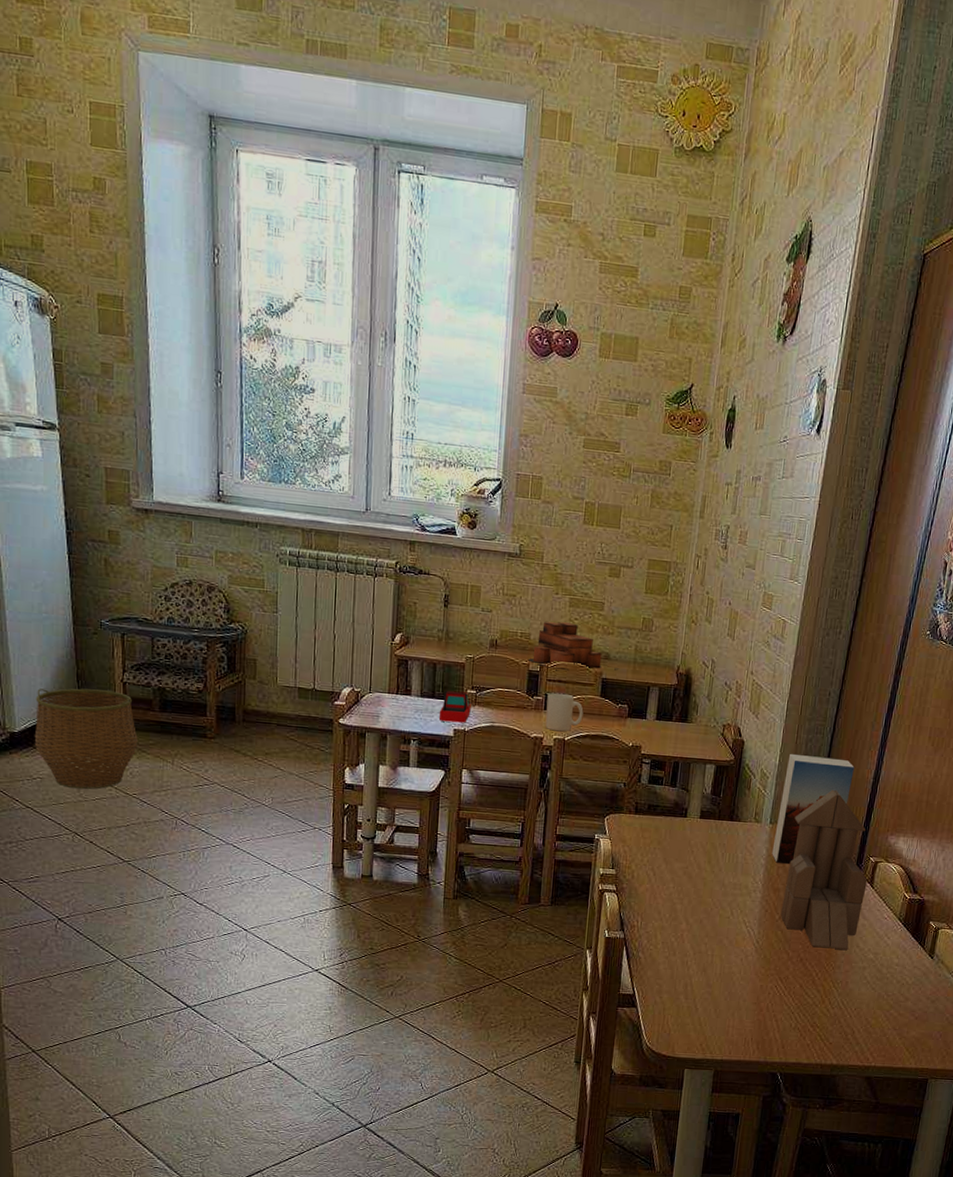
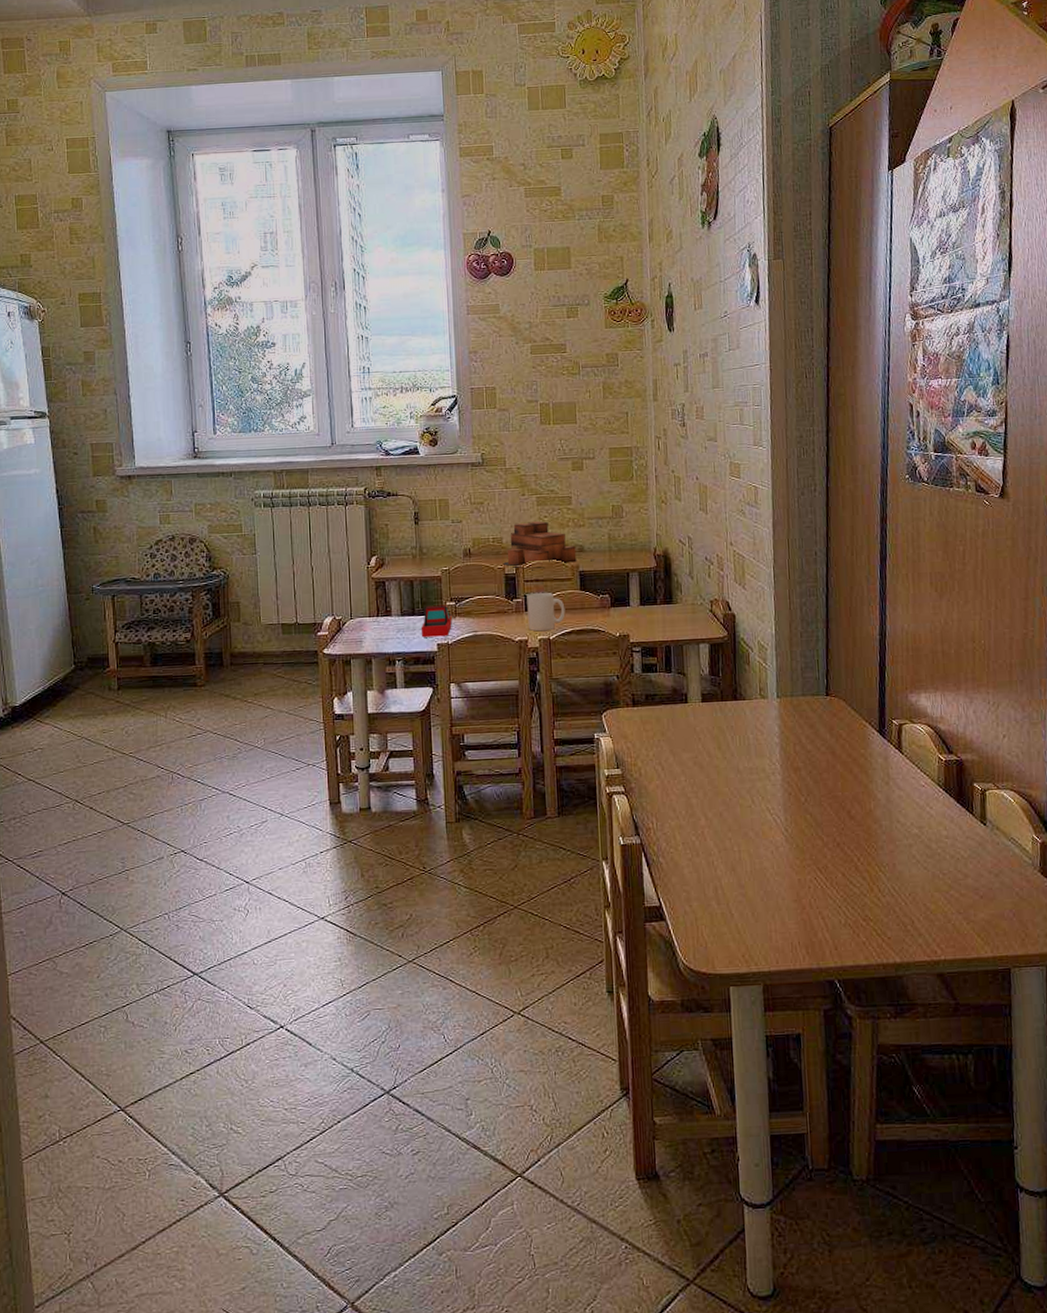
basket: present [34,688,138,789] -> none [34,652,131,755]
book: present [772,753,855,864] -> none [784,619,857,739]
toy blocks: present [780,789,867,950] -> none [802,652,895,829]

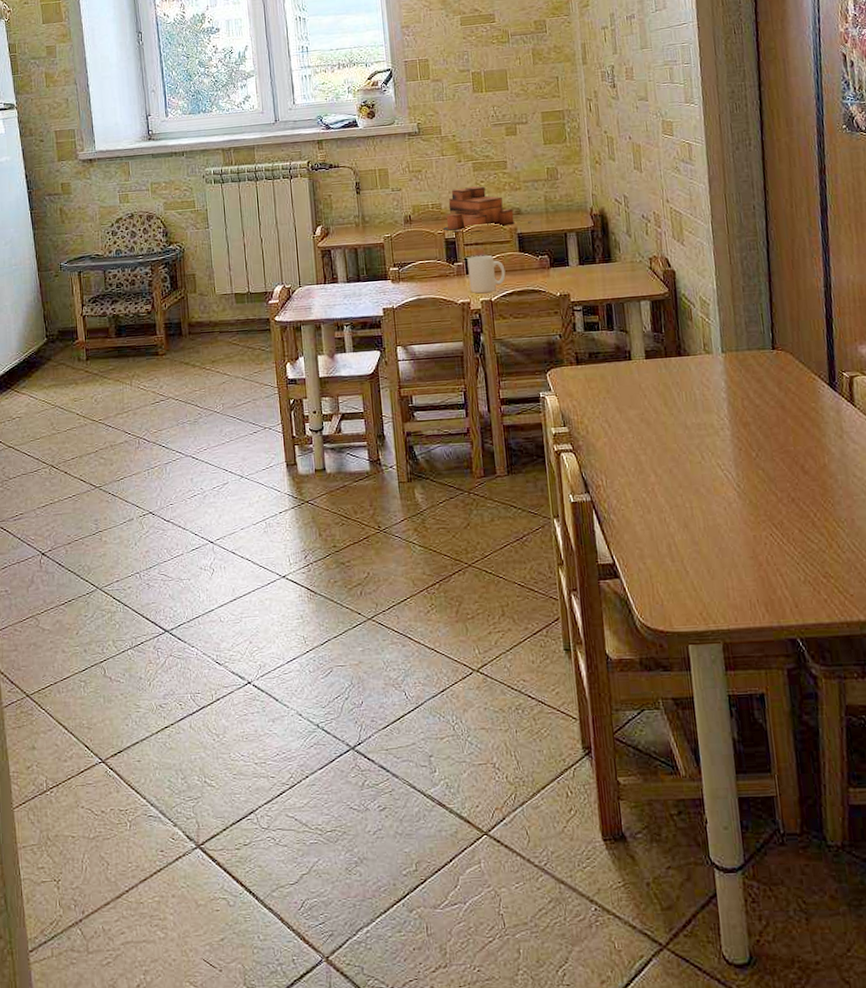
toy truck: present [421,605,453,638] -> none [366,270,397,303]

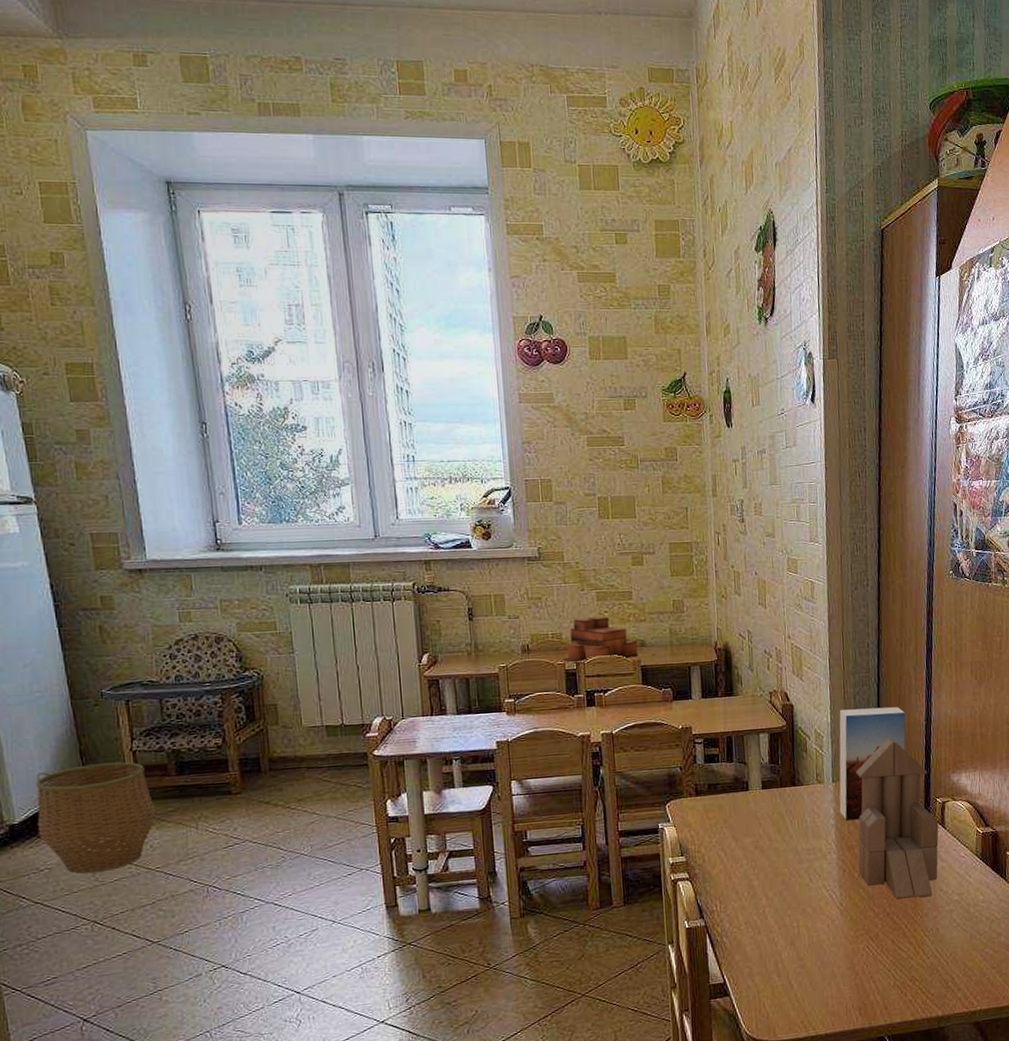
basket: none [11,325,99,423] -> present [35,762,155,874]
cup: present [467,255,506,294] -> none [588,687,628,727]
book: none [725,272,802,394] -> present [839,707,906,820]
toy blocks: none [747,305,849,484] -> present [856,737,939,899]

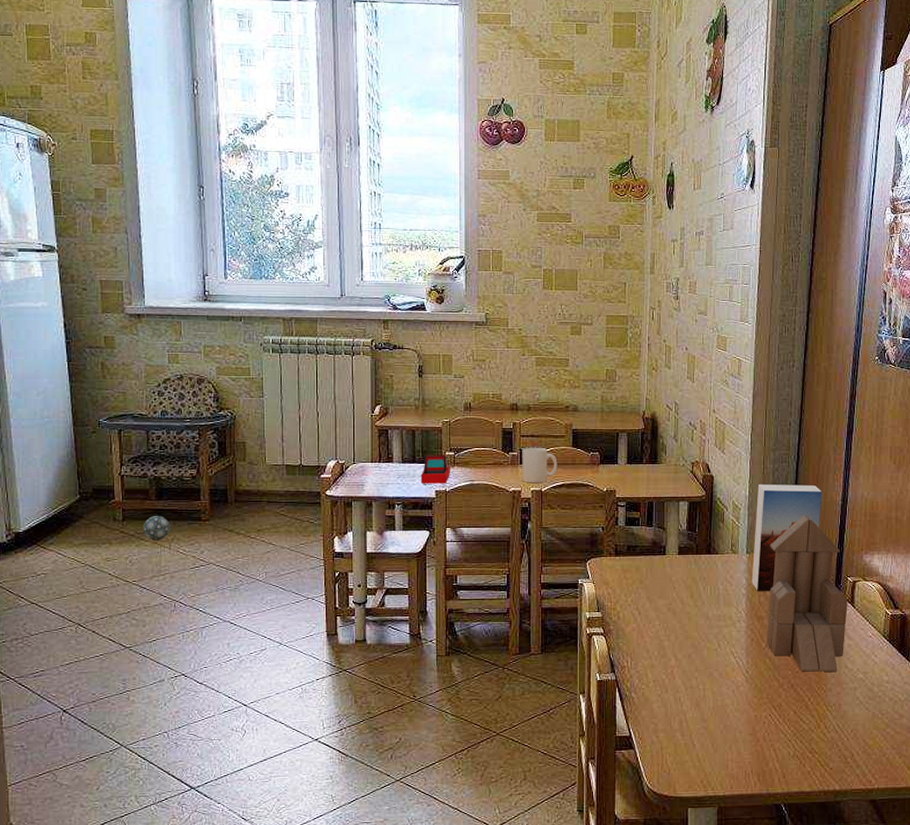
basket: present [35,762,155,874] -> none [38,485,136,580]
ball: none [162,793,196,821] -> present [142,516,170,540]
toy truck: none [478,702,512,736] -> present [420,454,451,484]
toy blocks: present [564,616,656,666] -> none [502,381,587,427]
cup: none [588,687,628,727] -> present [522,447,558,484]

